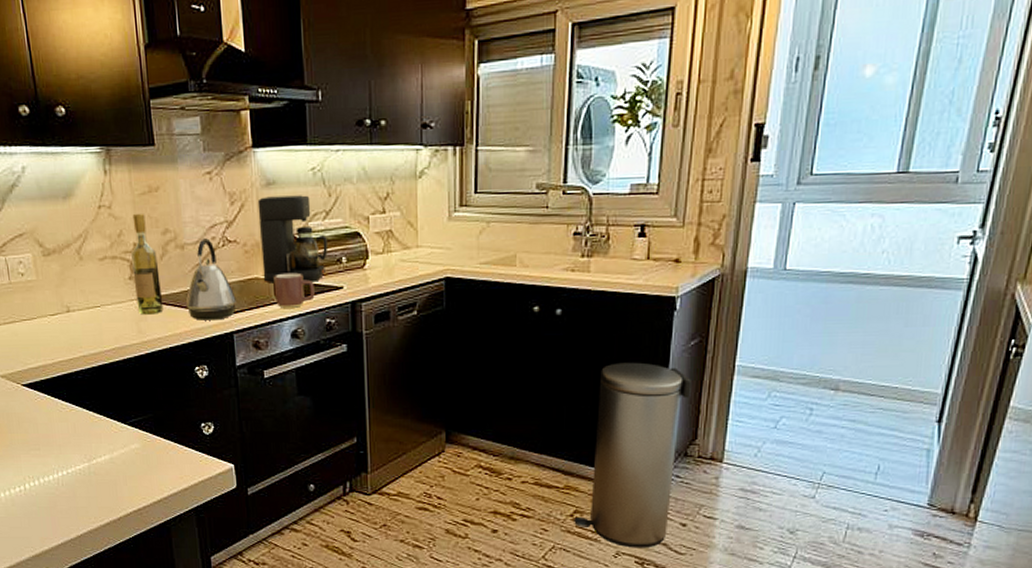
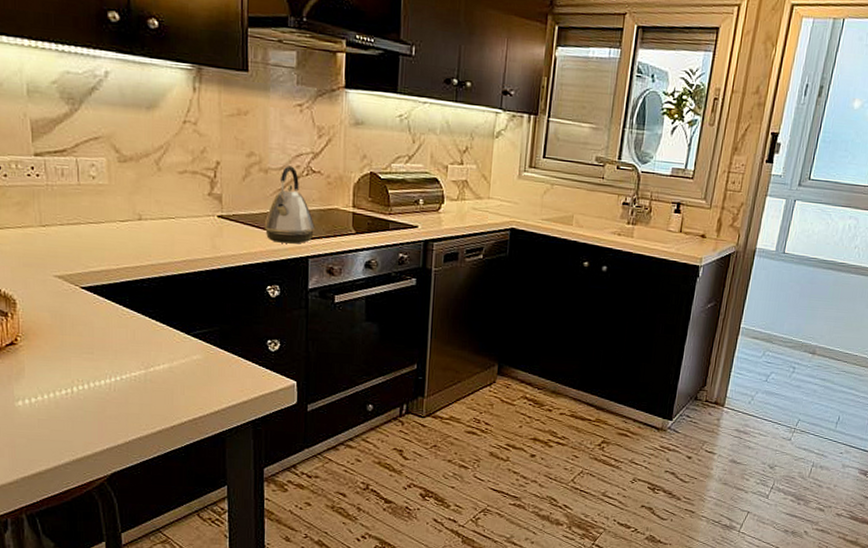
bottle: present [130,213,164,315] -> none [212,133,241,232]
coffee maker: present [257,195,328,282] -> none [343,134,407,219]
mug: present [273,272,315,308] -> none [352,207,391,241]
pedal bin: present [574,362,693,548] -> none [601,316,707,476]

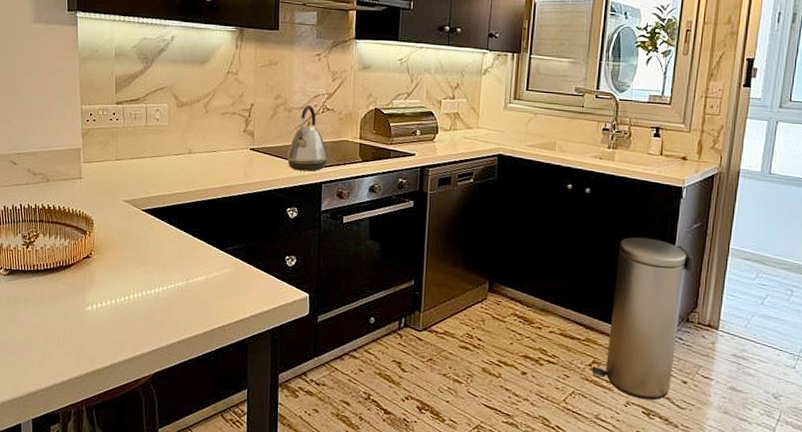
pedal bin: none [601,316,707,476] -> present [592,237,695,400]

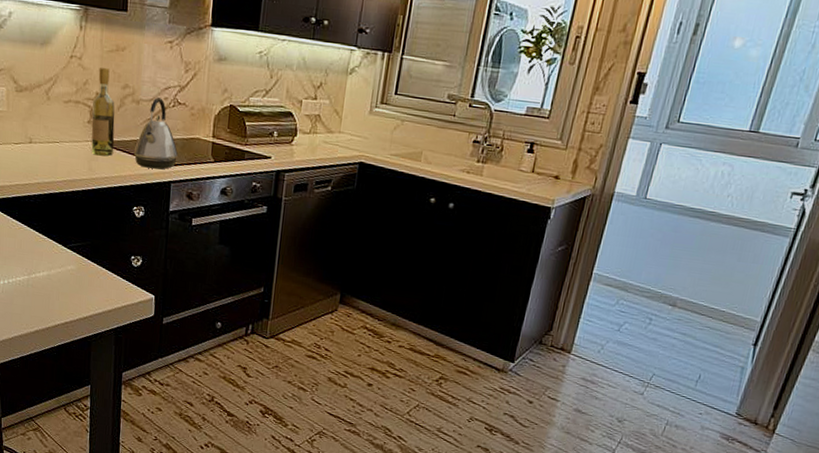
bottle: none [246,80,269,162] -> present [91,67,115,156]
pedal bin: present [592,237,695,400] -> none [438,256,556,417]

